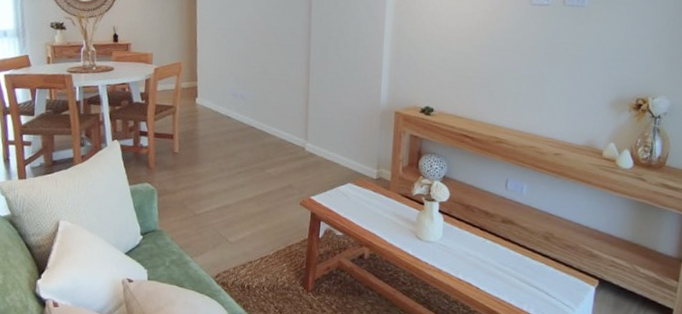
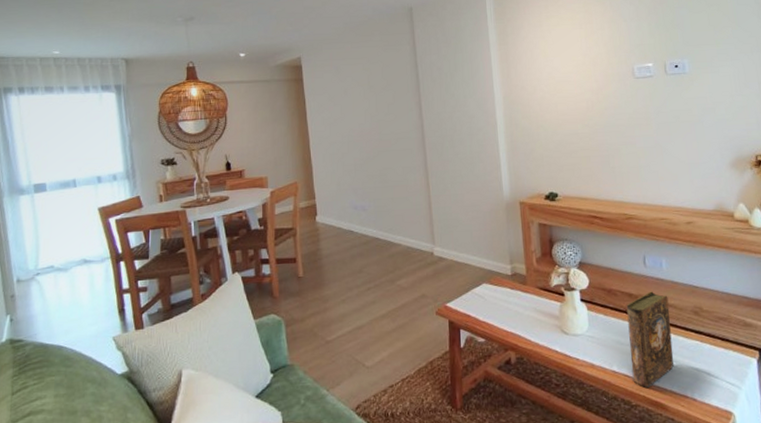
book: none [475,212,523,297] -> present [626,291,674,388]

